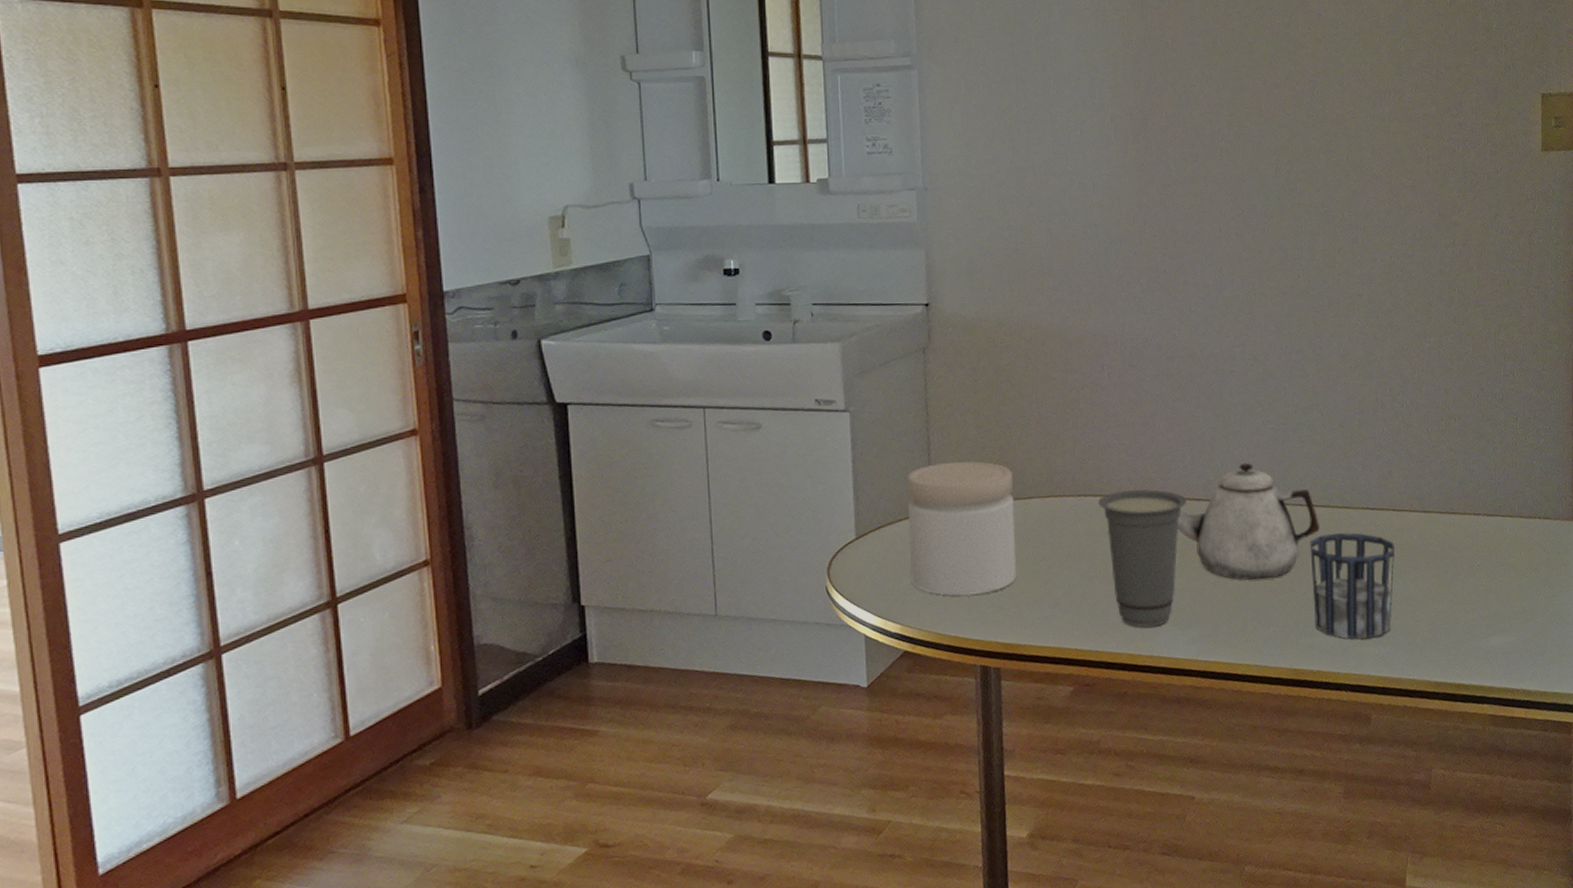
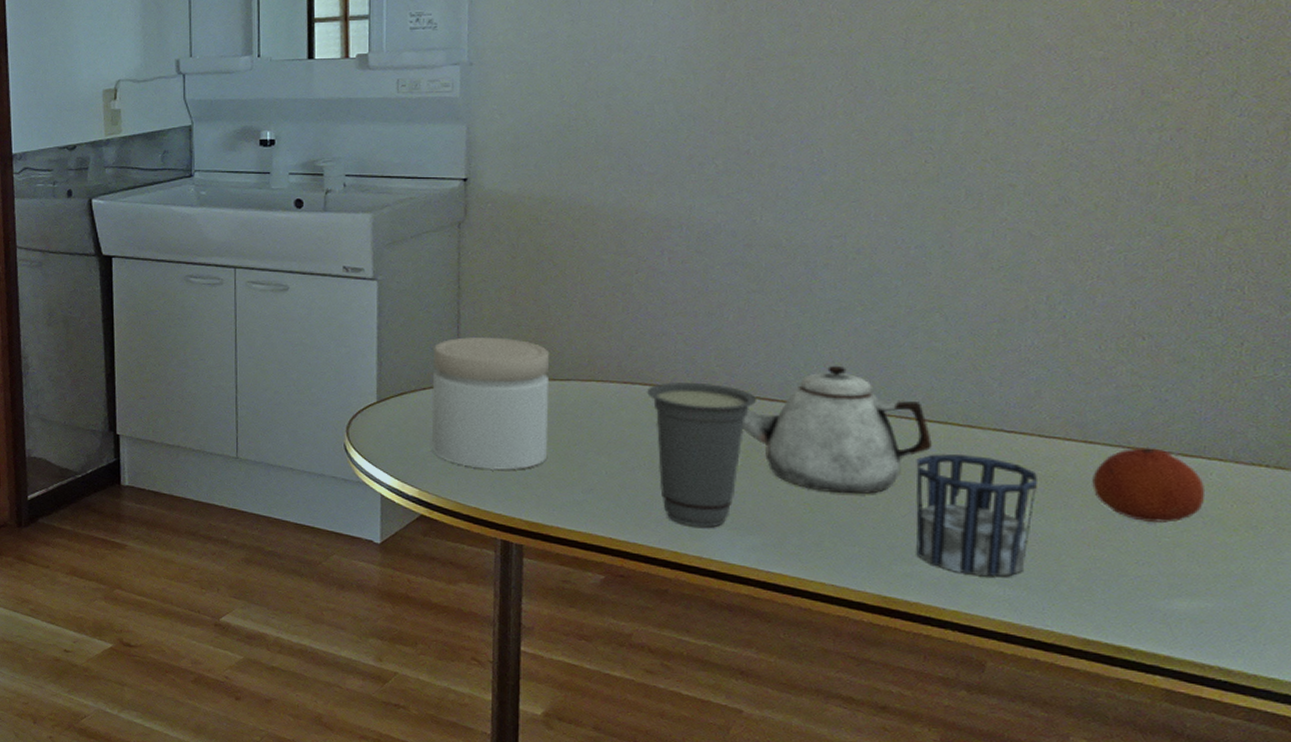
fruit: none [1431,511,1504,575] -> present [1092,447,1206,523]

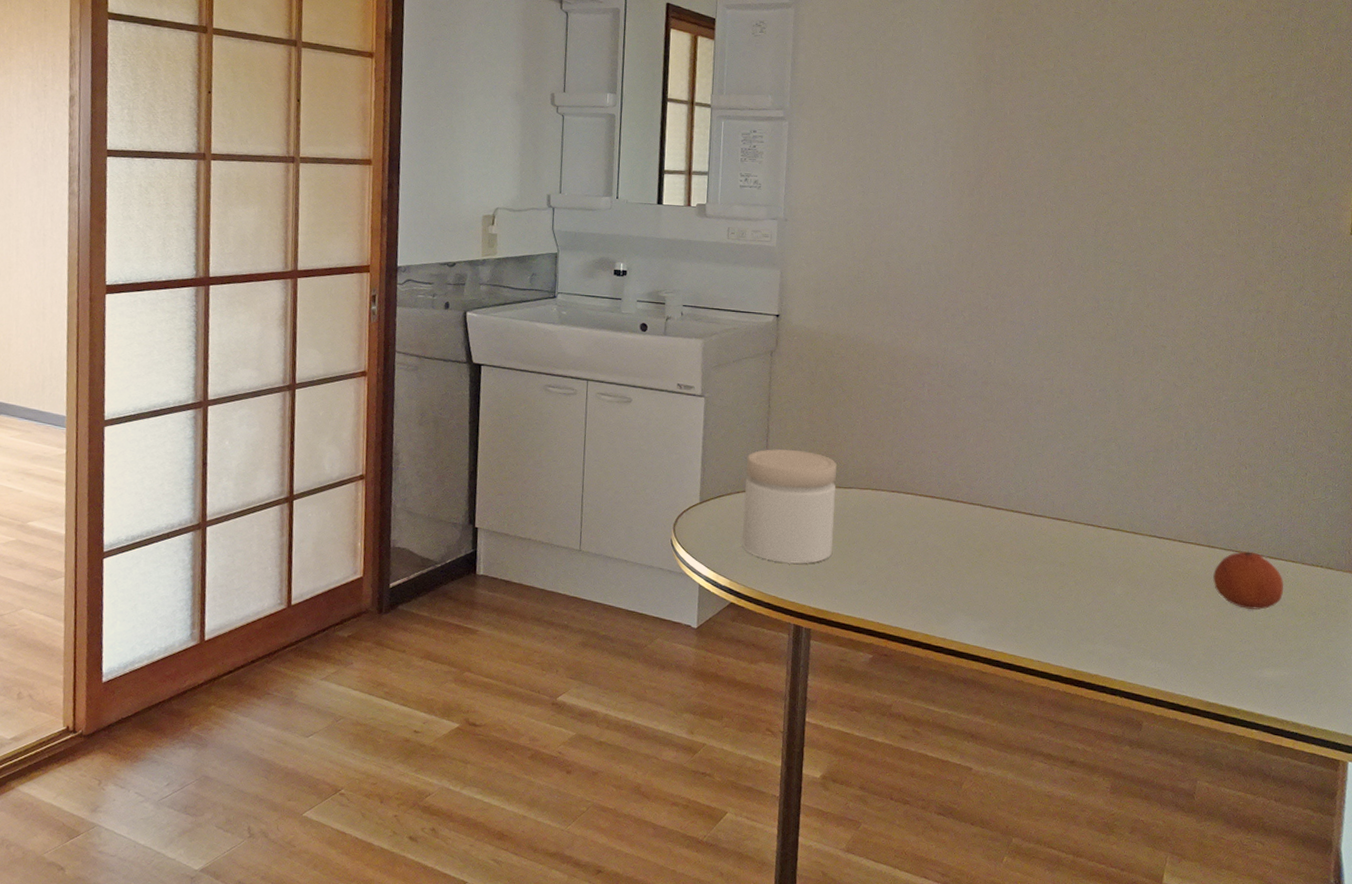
cup: present [647,382,758,528] -> none [909,492,989,614]
teapot: present [742,365,932,495] -> none [977,481,1108,587]
cup: present [915,454,1039,577] -> none [1096,554,1179,653]

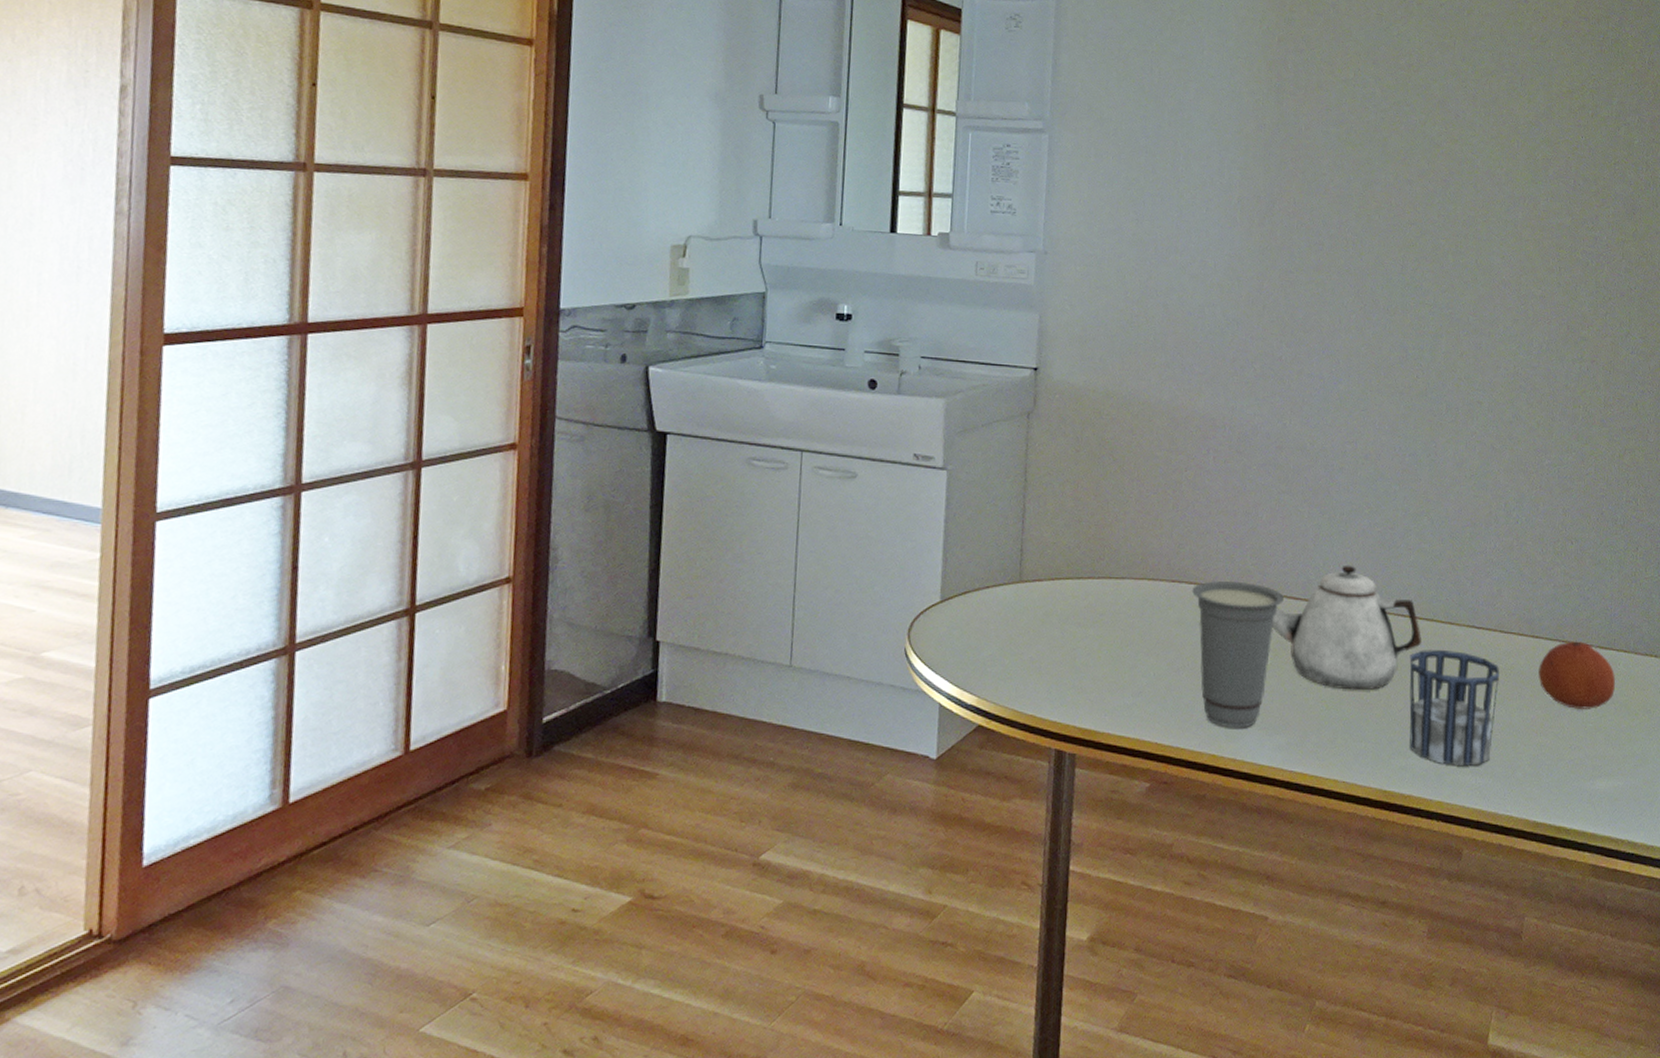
jar: present [741,449,837,564] -> none [991,532,1106,674]
cup: none [909,492,989,614] -> present [1192,581,1285,728]
teapot: none [977,481,1108,587] -> present [1272,565,1421,691]
cup: none [1096,554,1179,653] -> present [1409,650,1500,766]

